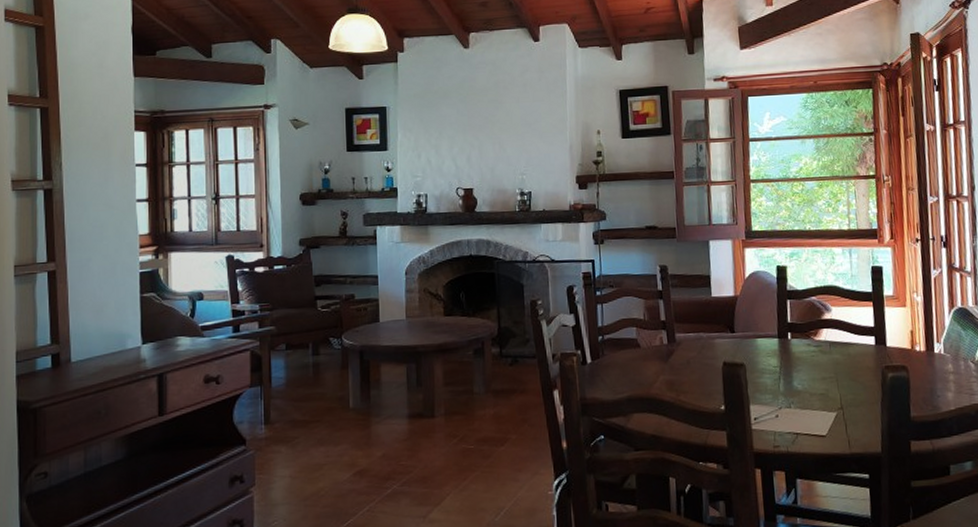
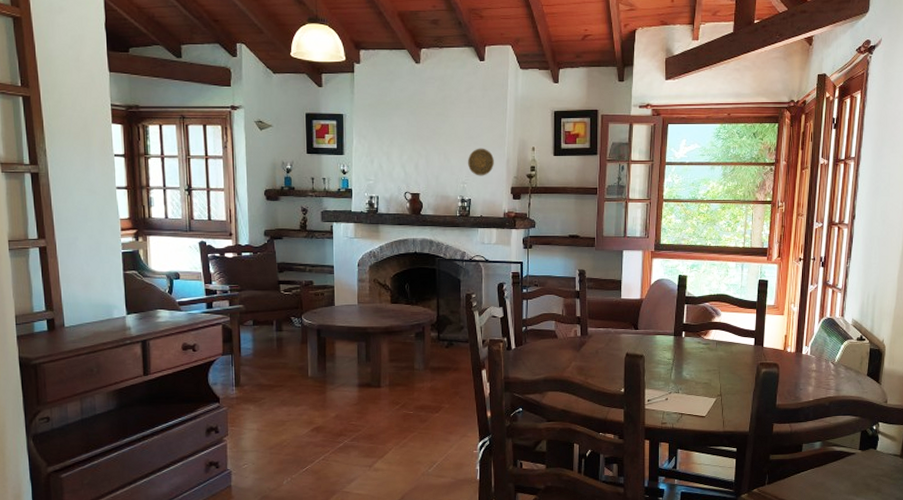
decorative plate: none [526,134,556,166] -> present [468,148,494,176]

